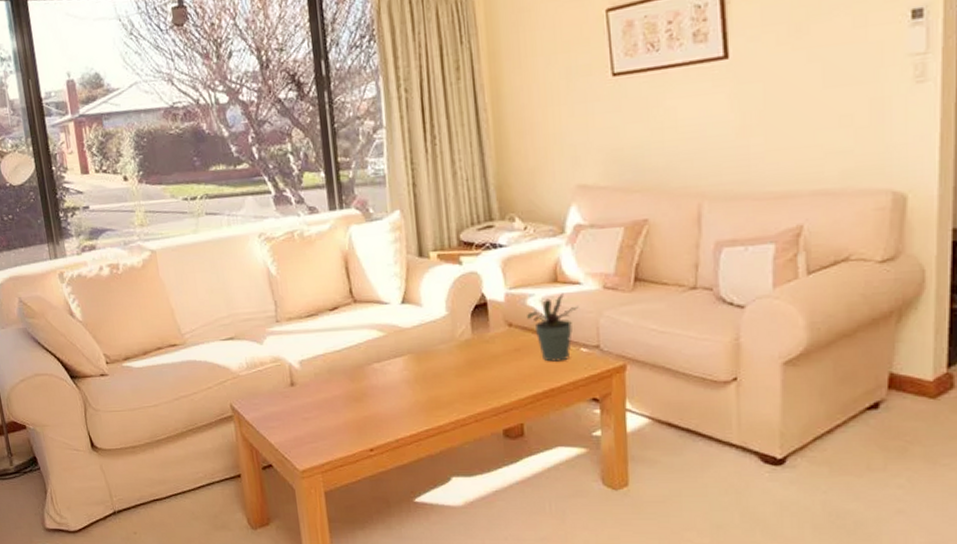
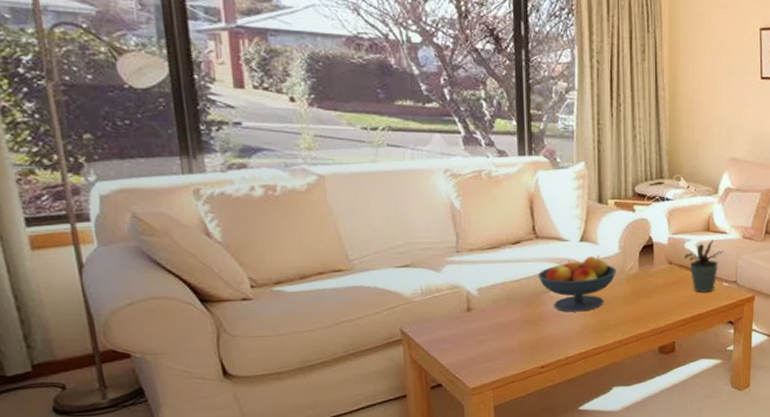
fruit bowl: none [359,319,446,387] -> present [538,255,616,312]

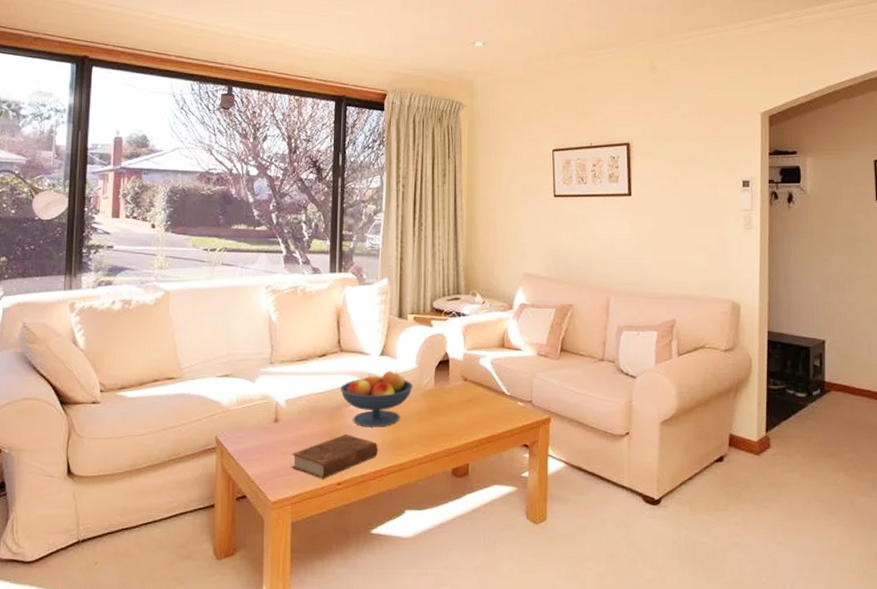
book: none [488,319,583,364] -> present [291,433,379,479]
potted plant: present [684,240,724,293] -> none [479,356,519,412]

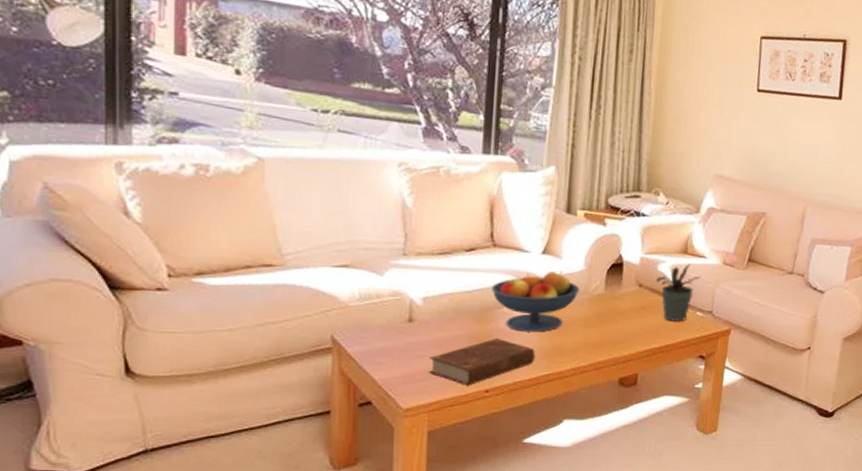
potted plant: none [479,356,519,412] -> present [656,263,701,322]

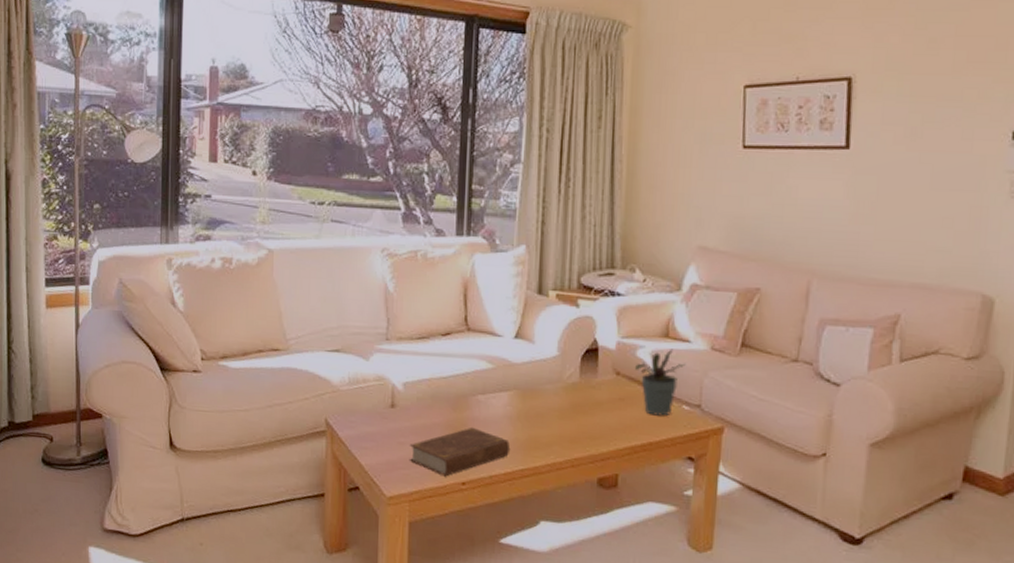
fruit bowl: present [492,271,580,332] -> none [466,357,553,423]

